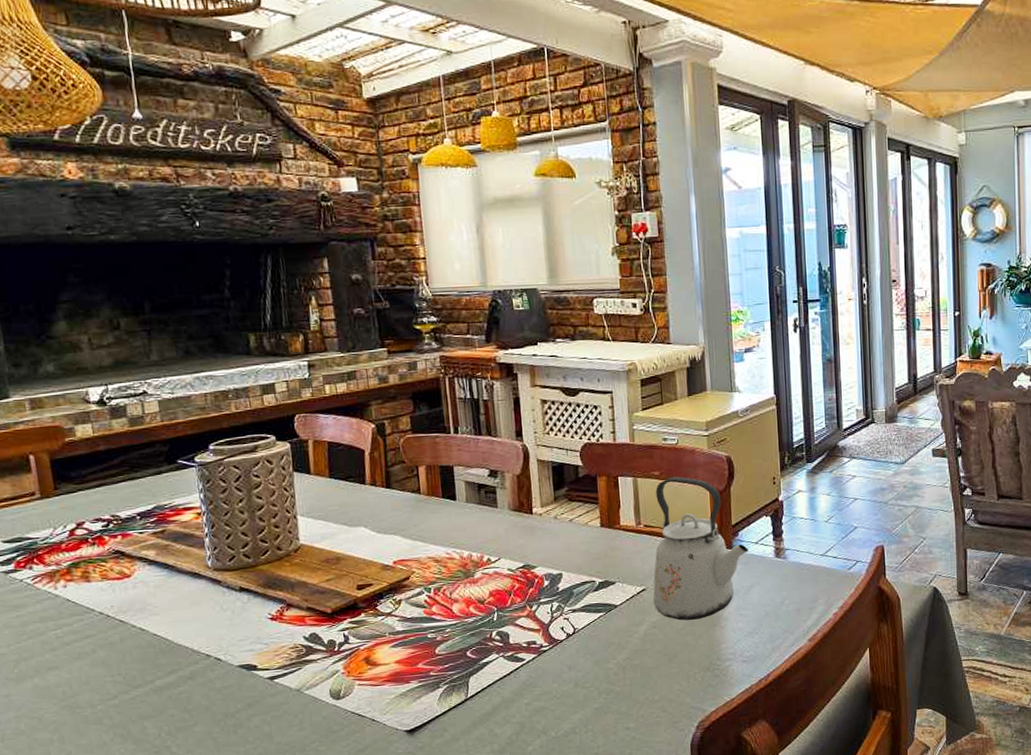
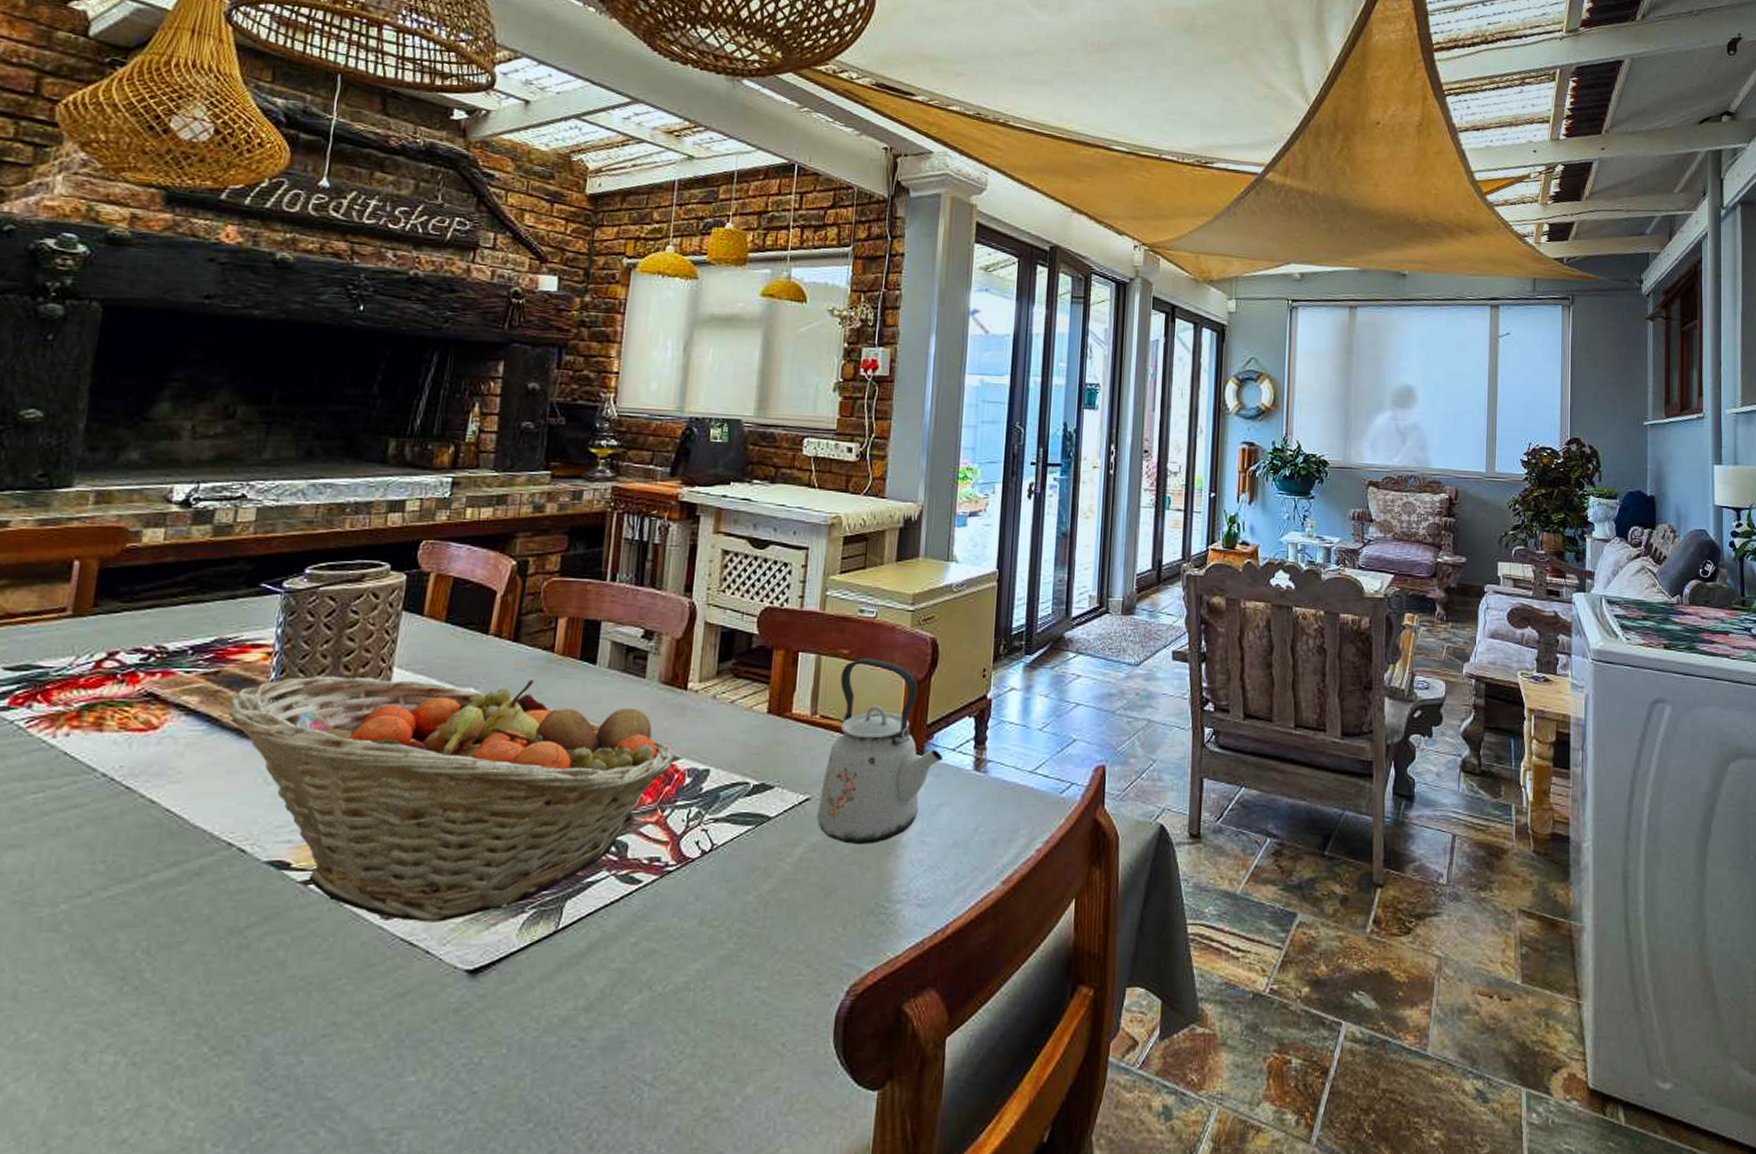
fruit basket: none [178,517,533,700] -> present [228,675,675,923]

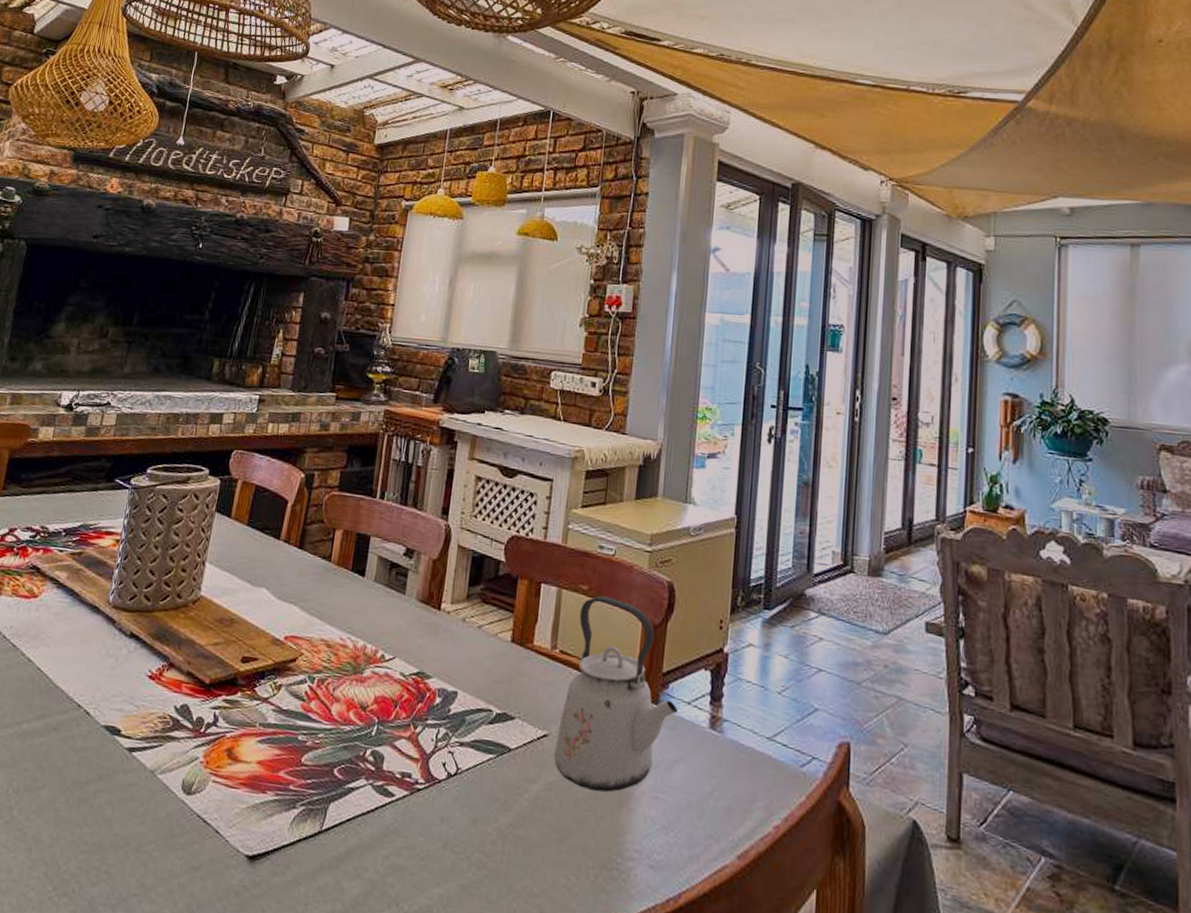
fruit basket: present [228,675,675,923] -> none [86,563,428,806]

